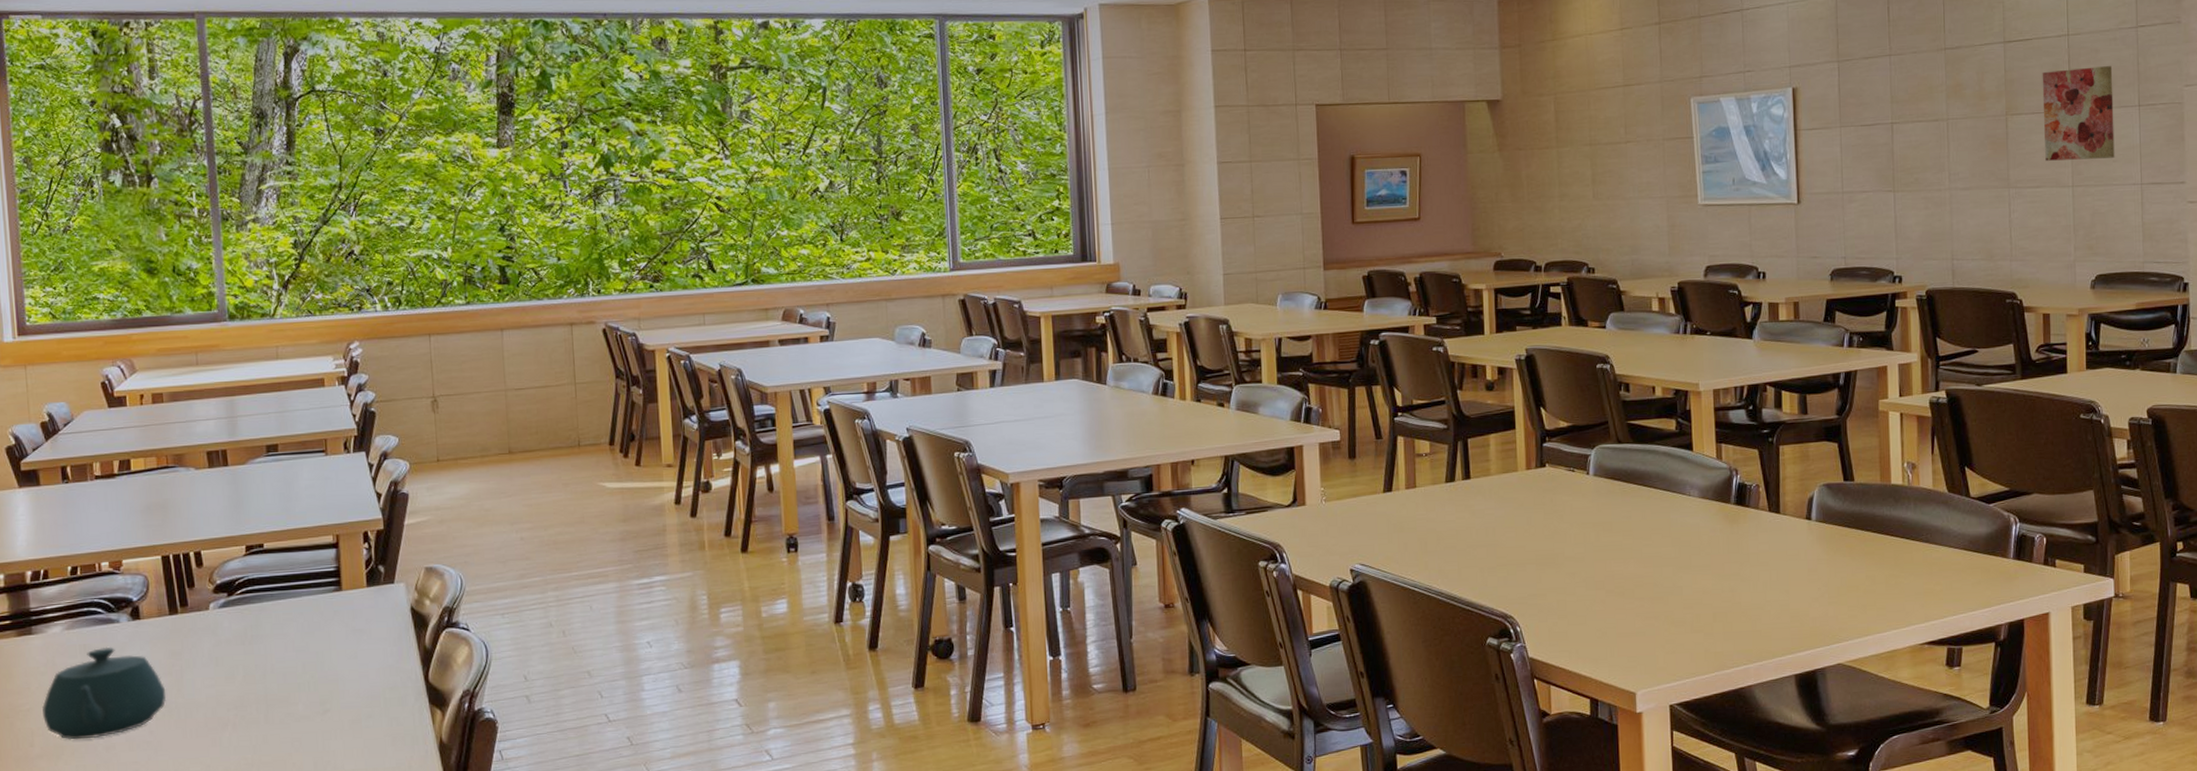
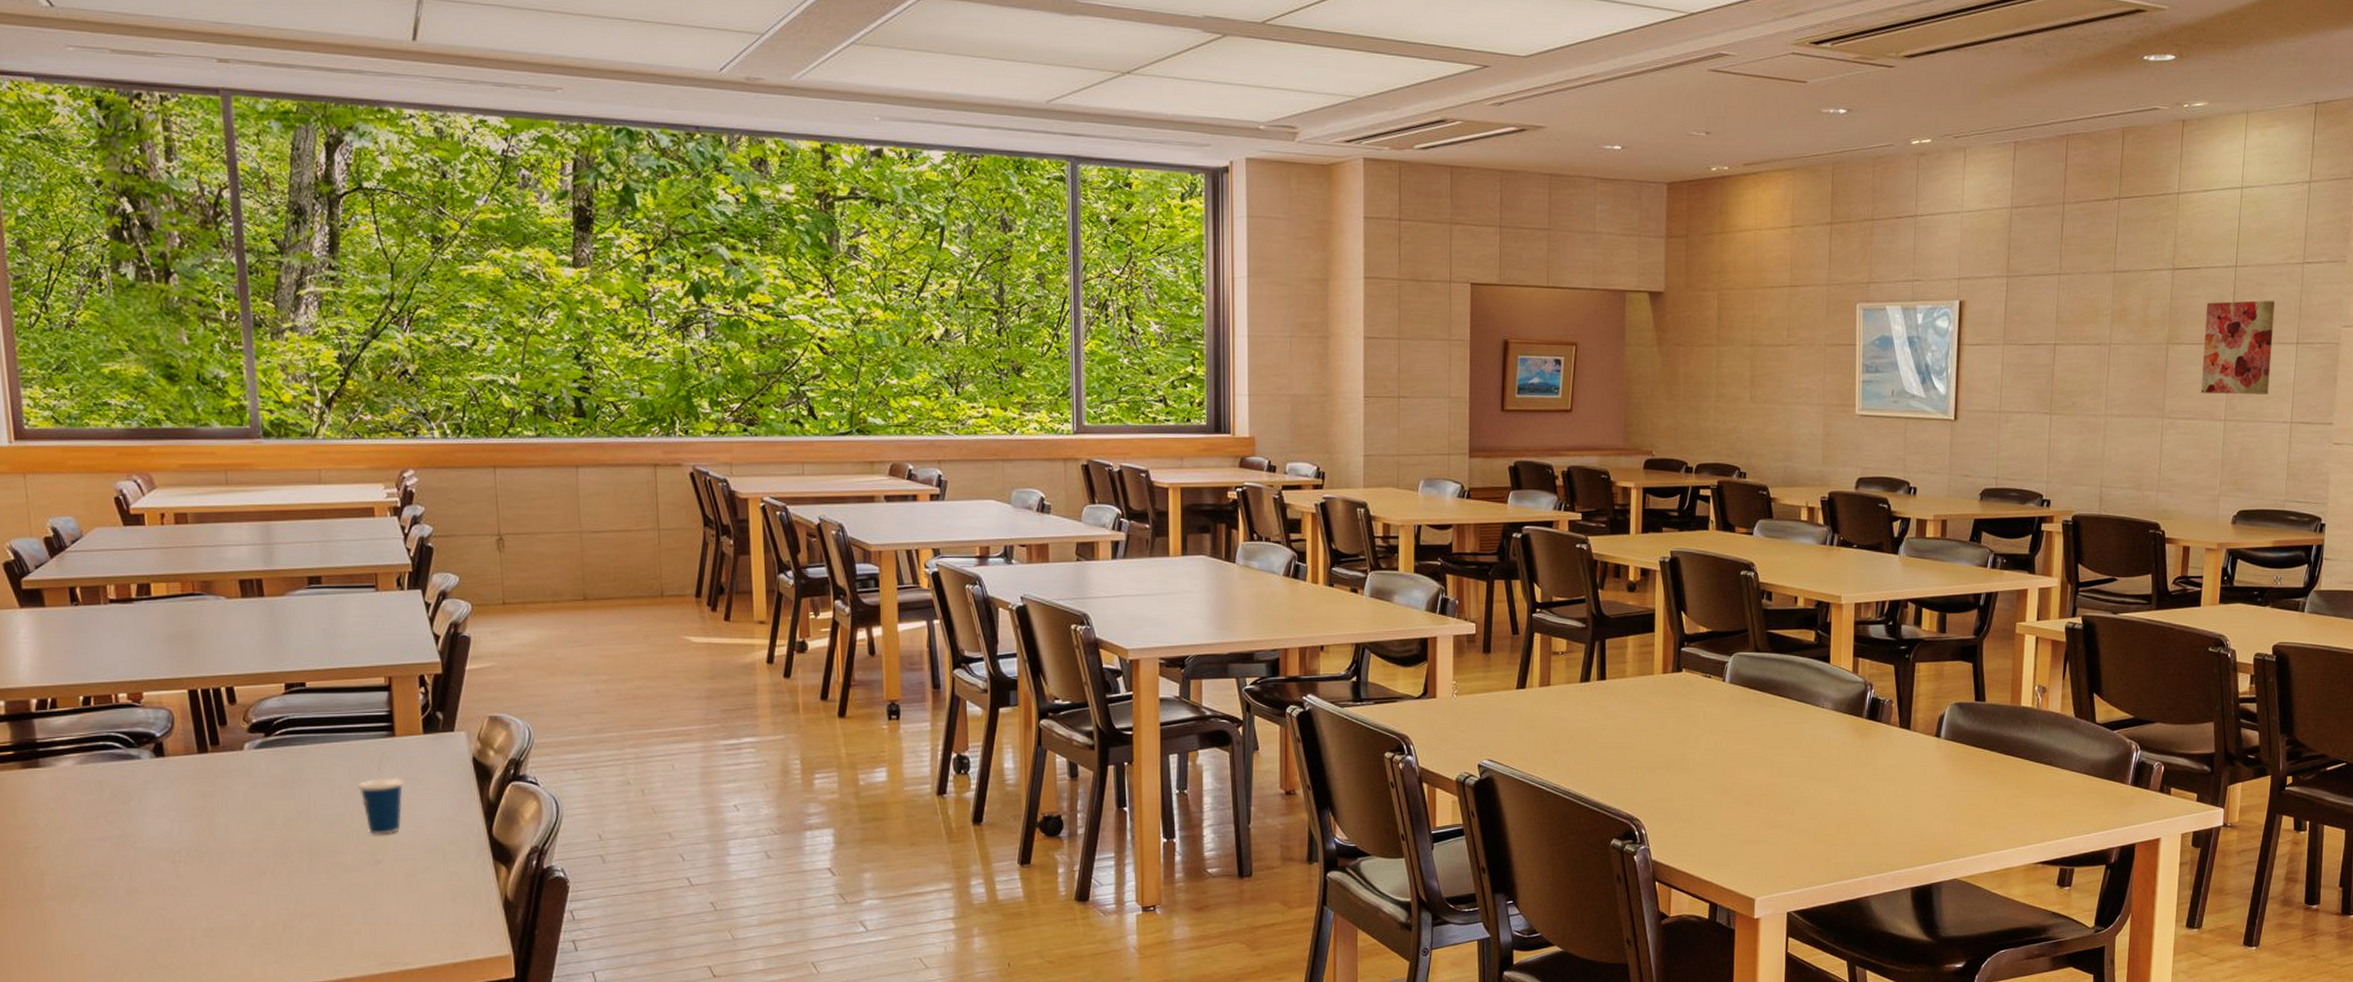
teapot: present [42,646,167,740] -> none [53,784,196,882]
cup: none [309,607,351,685] -> present [358,753,405,835]

